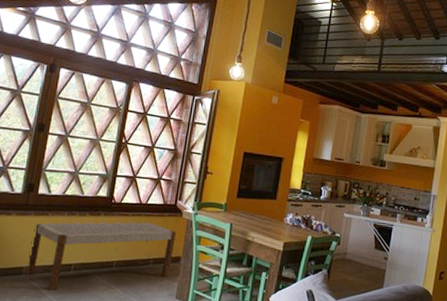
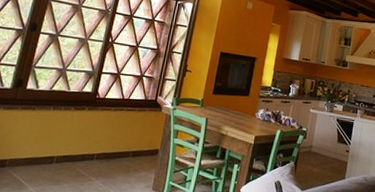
bench: present [26,221,176,291] -> none [9,115,155,183]

